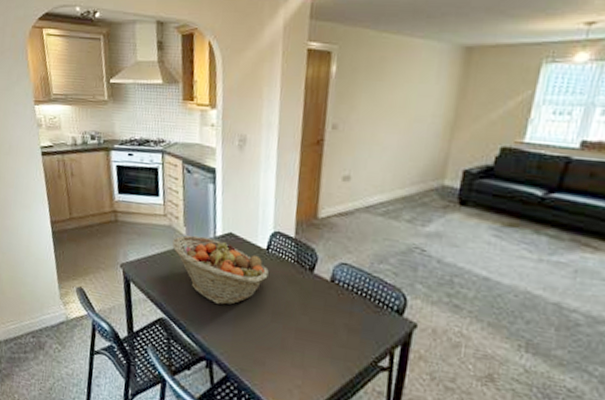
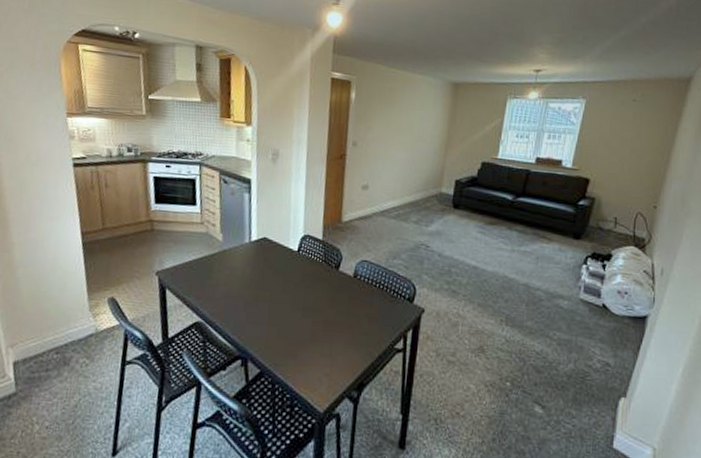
fruit basket: present [172,235,269,305] -> none [209,241,300,305]

